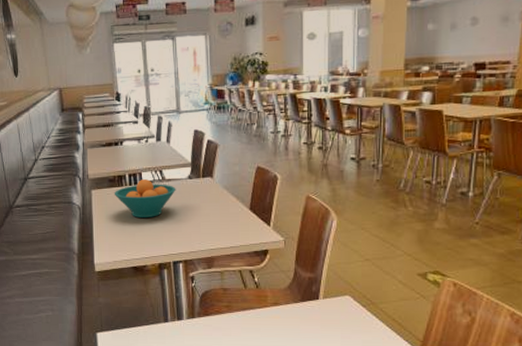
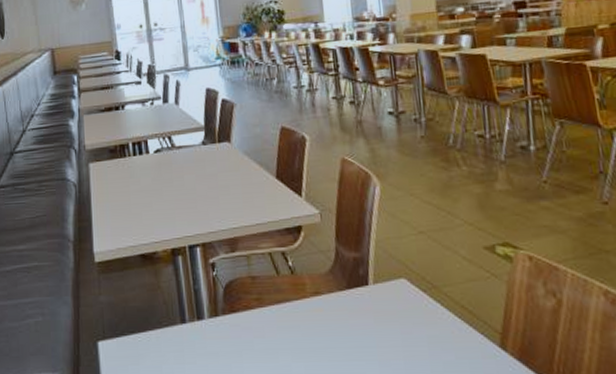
fruit bowl: present [114,178,176,219] -> none [115,147,188,195]

